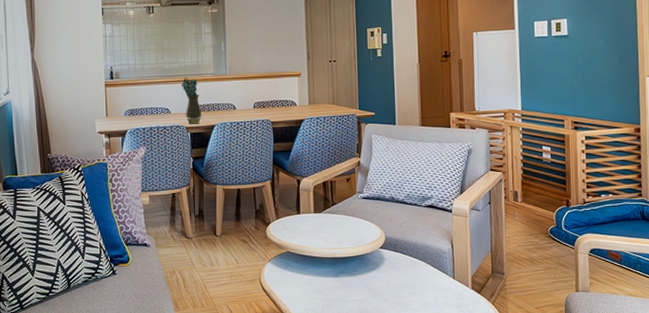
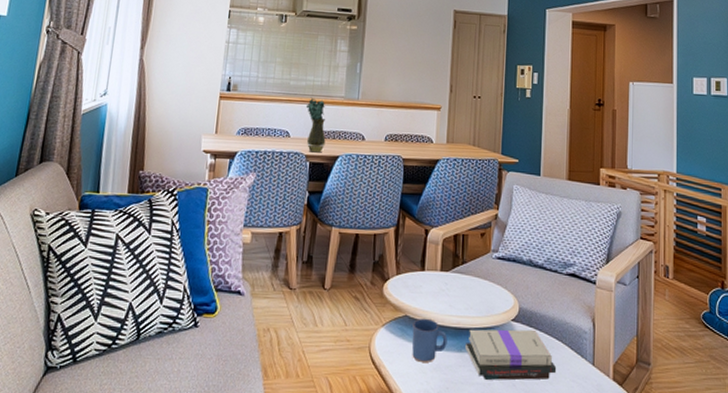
mug: none [294,252,326,287] -> present [412,318,448,362]
books: none [340,255,422,297] -> present [464,329,557,380]

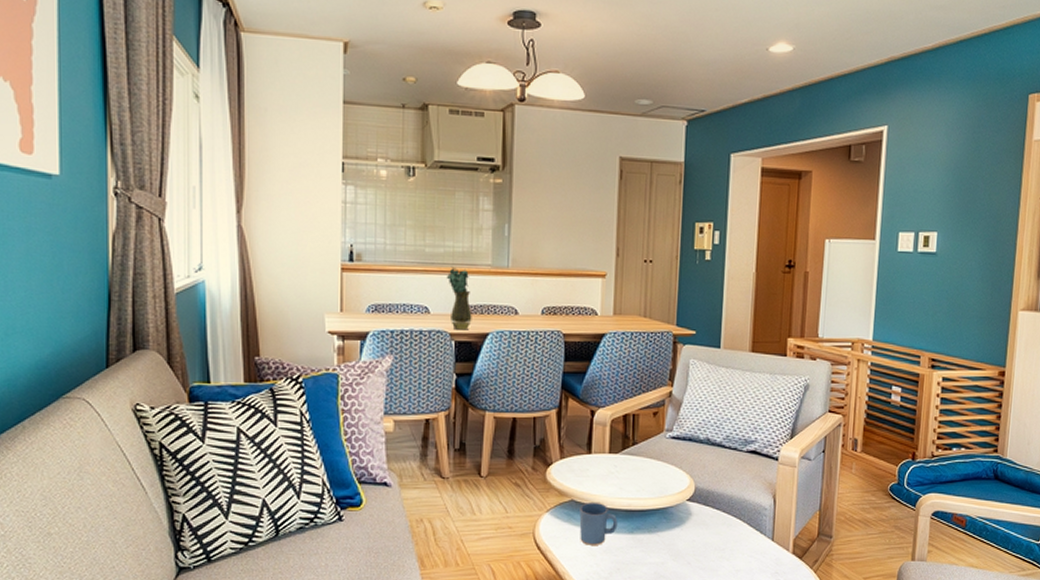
books: present [464,329,557,380] -> none [636,509,734,559]

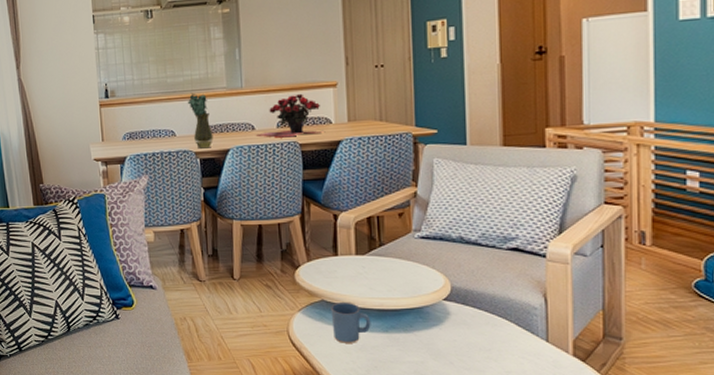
flower arrangement: none [519,280,589,326] -> present [256,93,324,138]

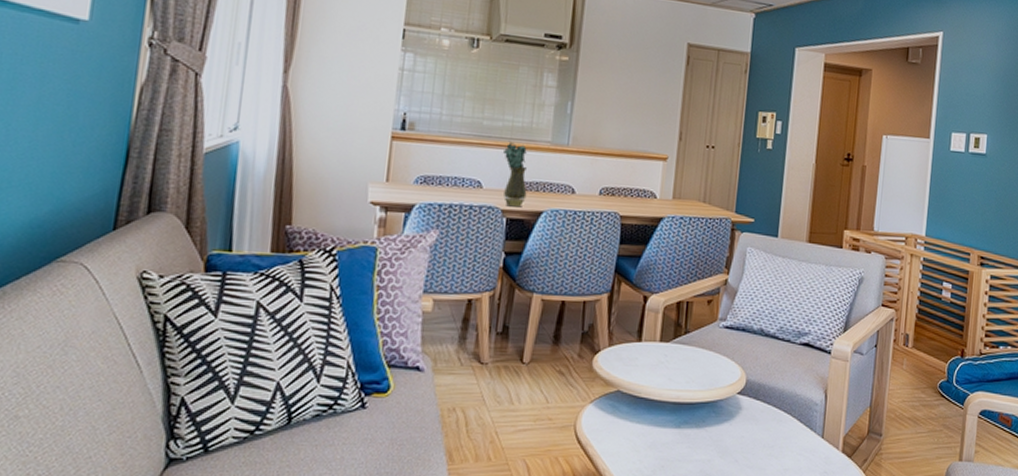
flower arrangement: present [256,93,324,138] -> none [575,161,647,208]
mug: present [331,301,371,343] -> none [624,393,665,440]

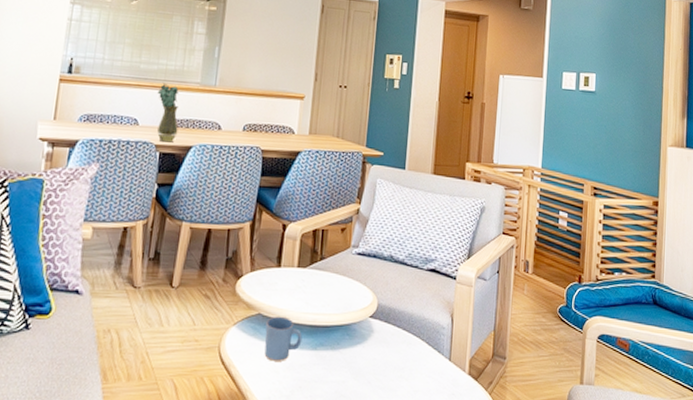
mug: none [624,393,665,440] -> present [264,316,302,361]

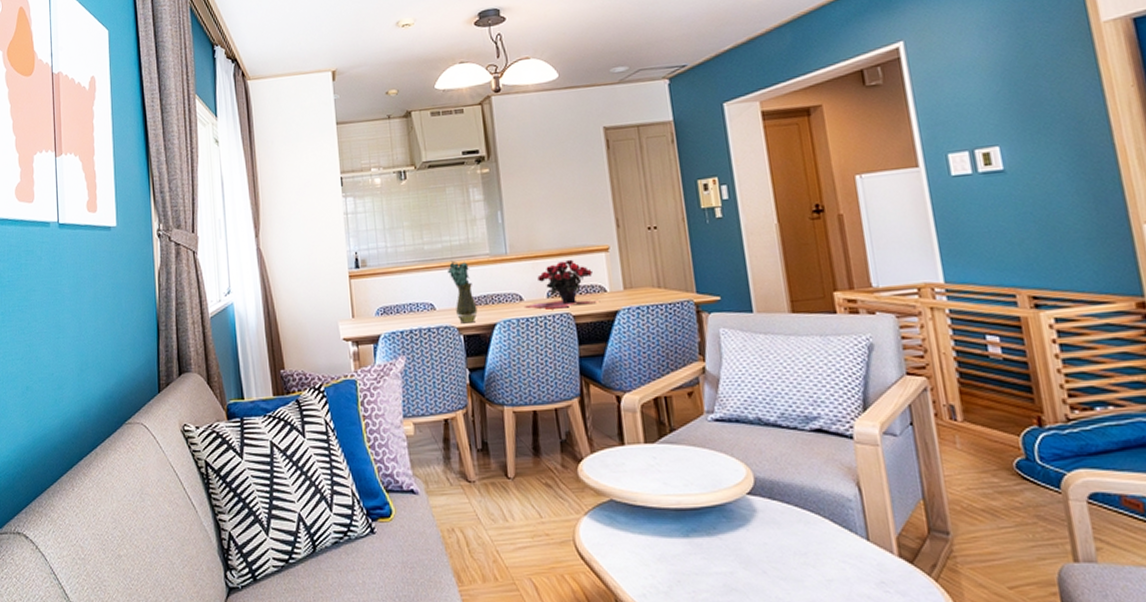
flower arrangement: none [221,100,286,142] -> present [525,259,599,309]
mug: present [264,316,302,361] -> none [621,500,669,553]

